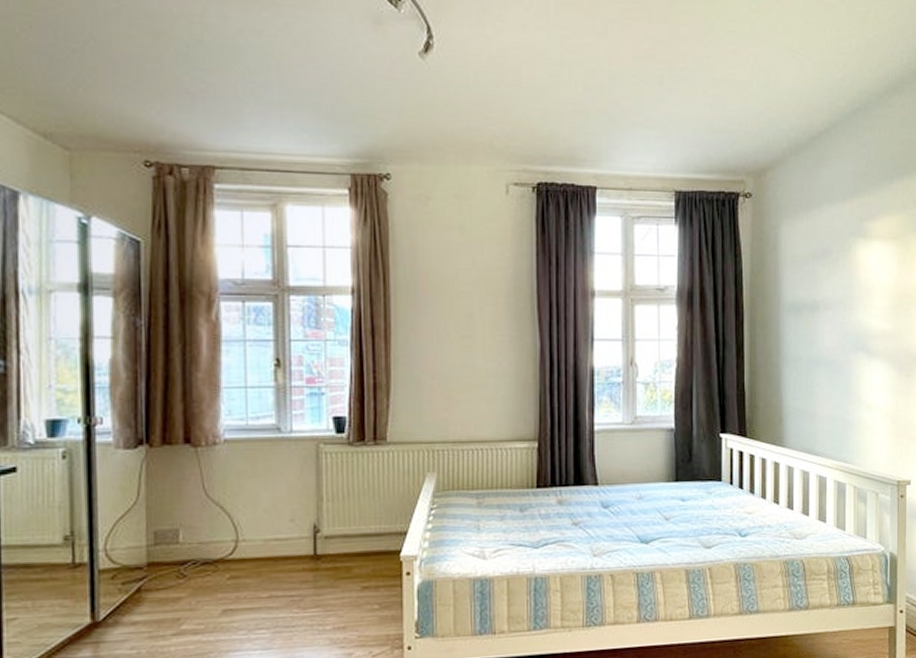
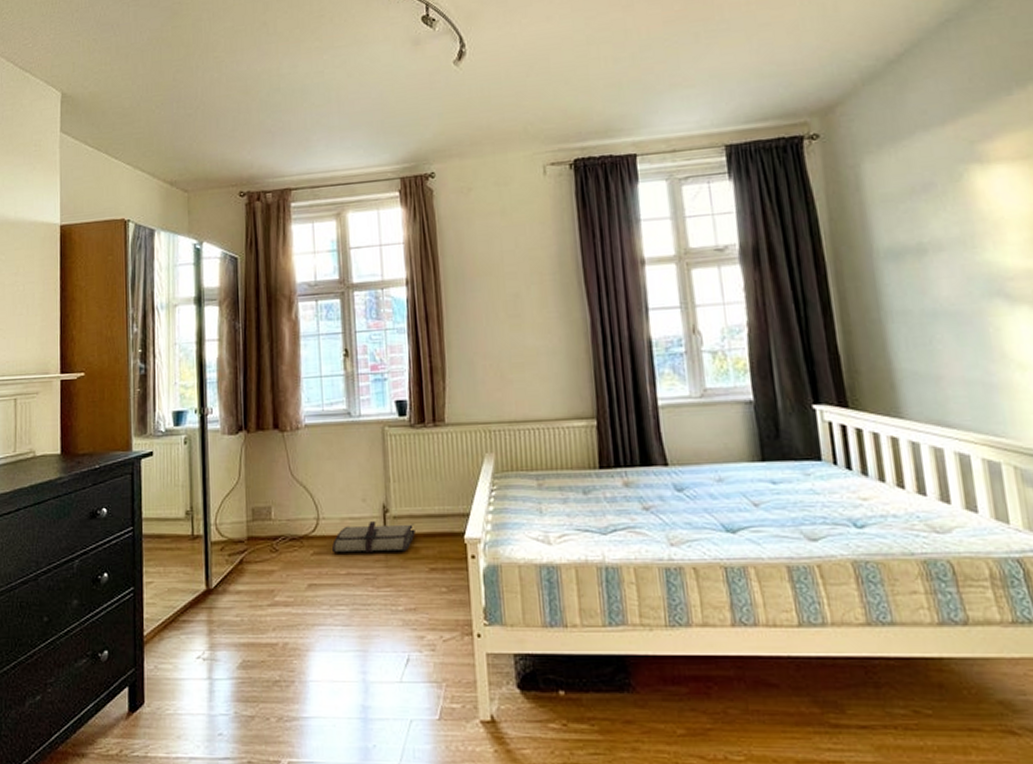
tool roll: none [253,542,348,576] -> present [332,522,416,553]

